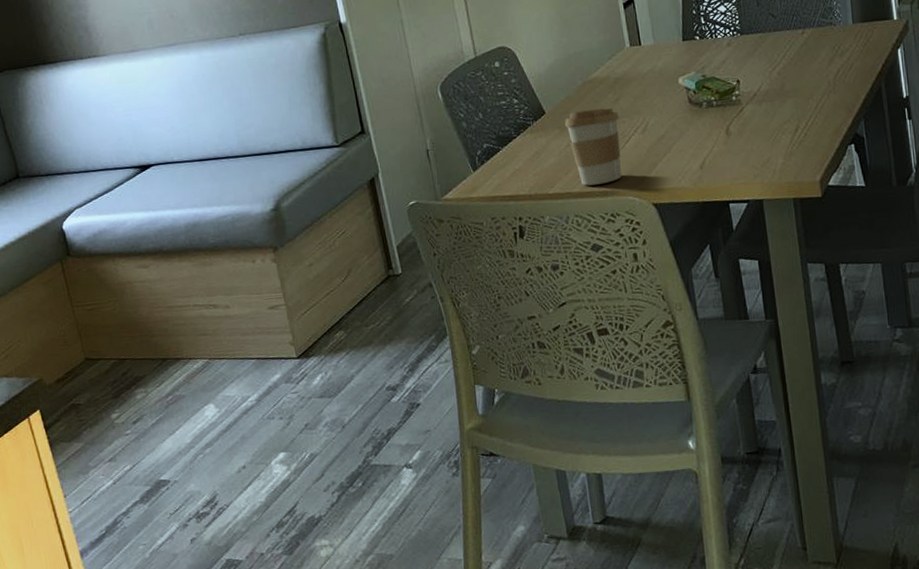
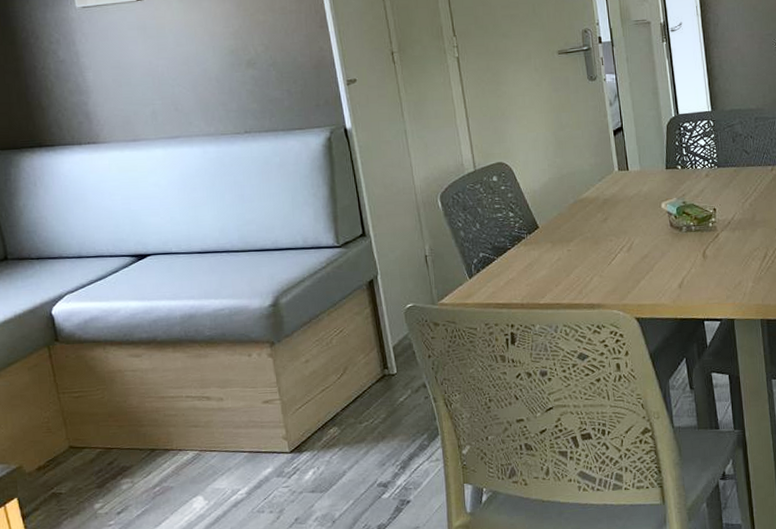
coffee cup: present [565,107,622,186] -> none [557,226,608,298]

